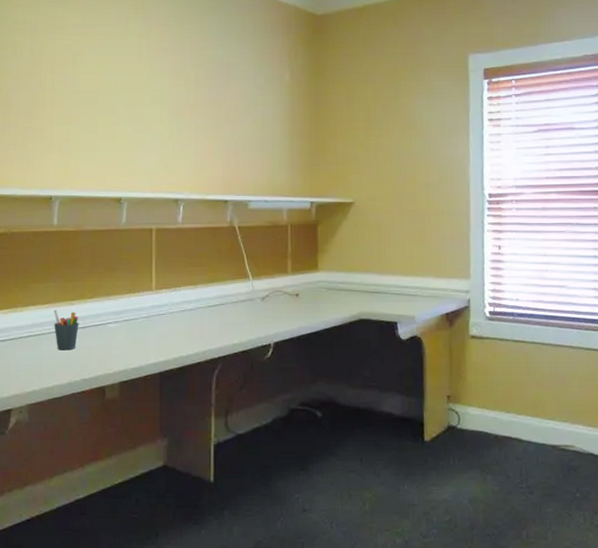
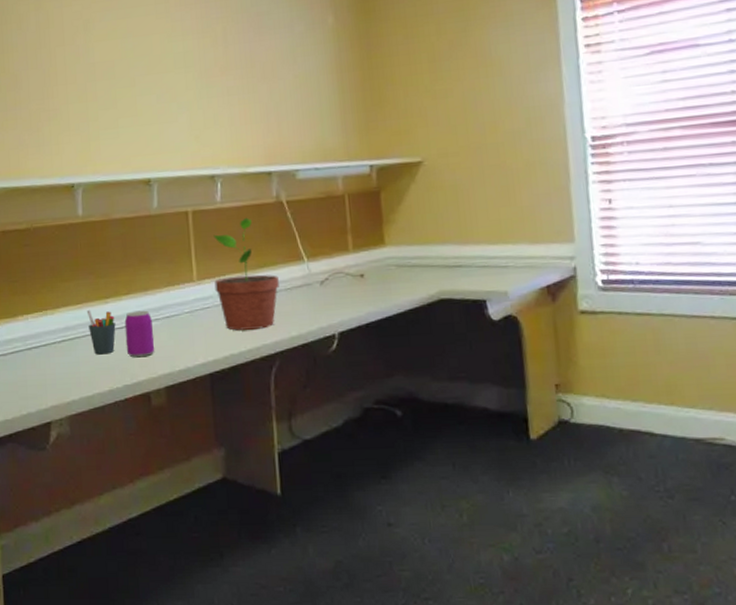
beverage can: none [87,313,113,355] -> present [124,310,155,358]
potted plant: none [170,238,226,336] -> present [213,217,279,331]

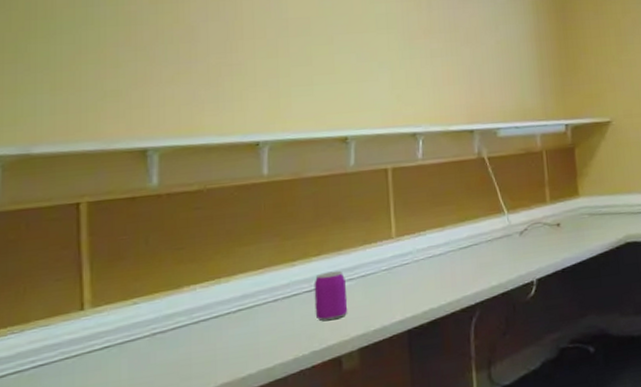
pen holder: present [86,310,116,355] -> none [269,274,304,322]
potted plant: present [213,217,279,331] -> none [414,173,480,285]

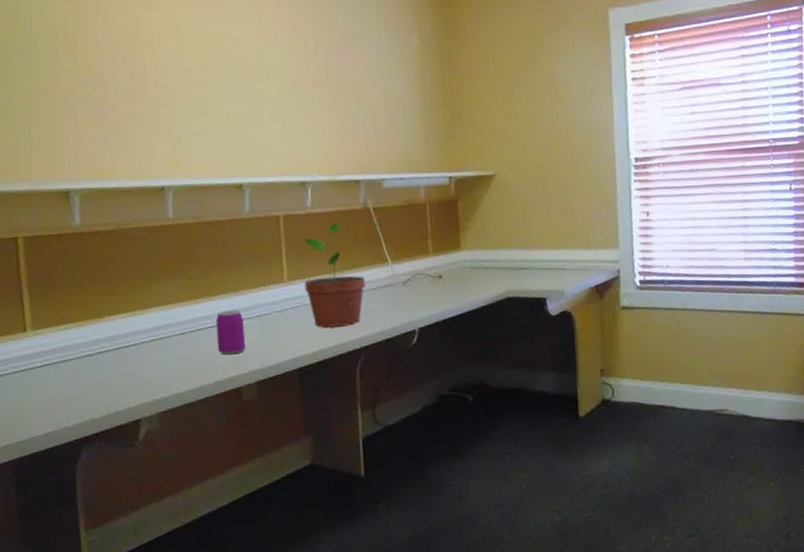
potted plant: none [414,173,480,285] -> present [304,222,365,328]

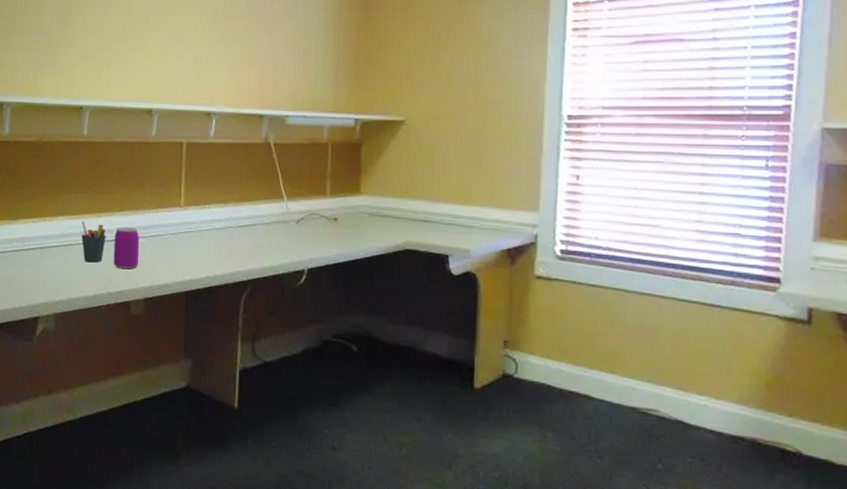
pen holder: none [177,310,207,353] -> present [81,221,106,263]
potted plant: present [304,222,365,328] -> none [199,154,258,257]

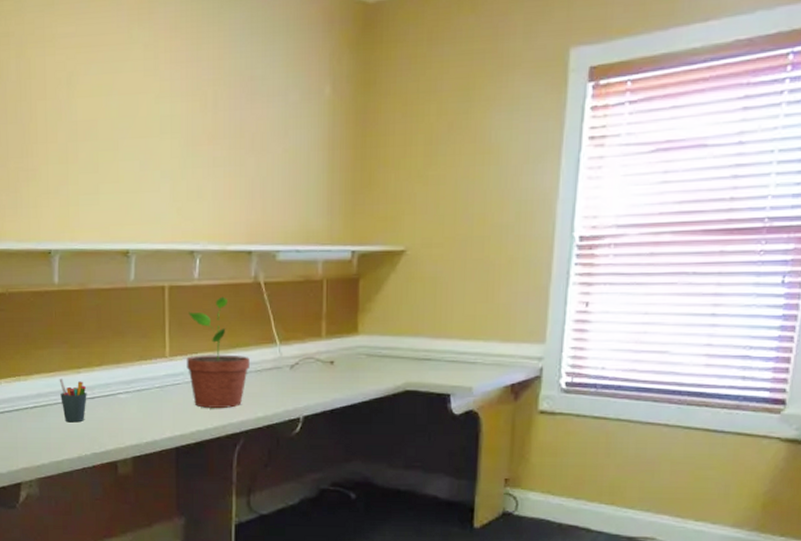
beverage can: present [113,227,139,270] -> none [96,382,124,428]
potted plant: none [199,154,258,257] -> present [186,296,250,408]

